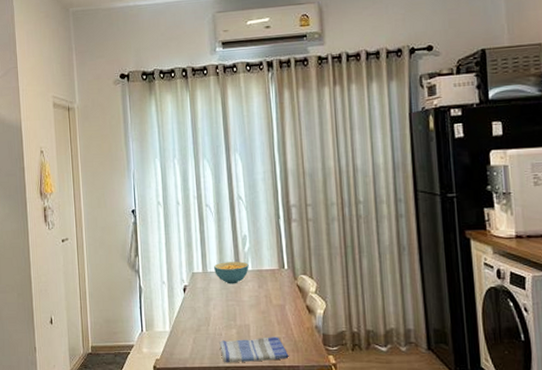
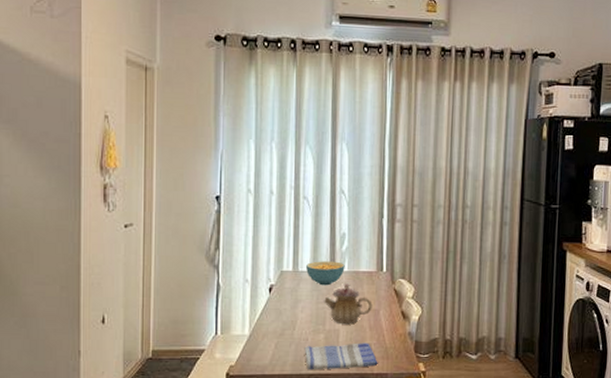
teapot: none [233,281,278,320] -> present [324,283,373,325]

